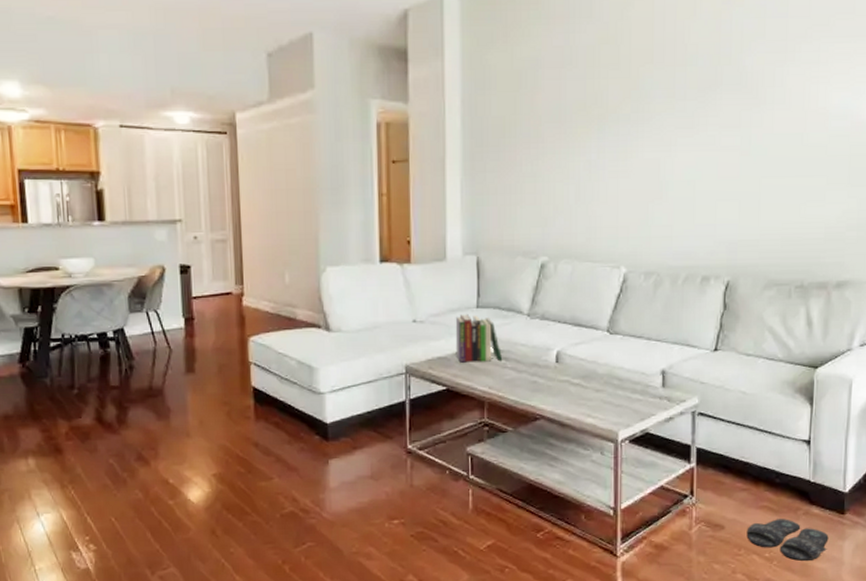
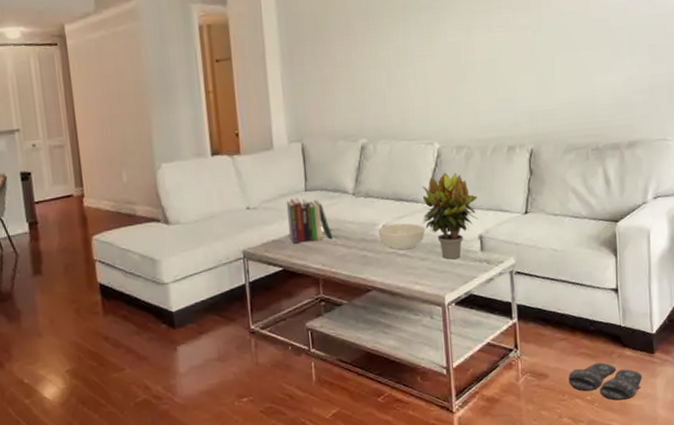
bowl: none [551,350,604,379] -> present [378,223,426,250]
potted plant: none [600,299,663,394] -> present [421,172,479,260]

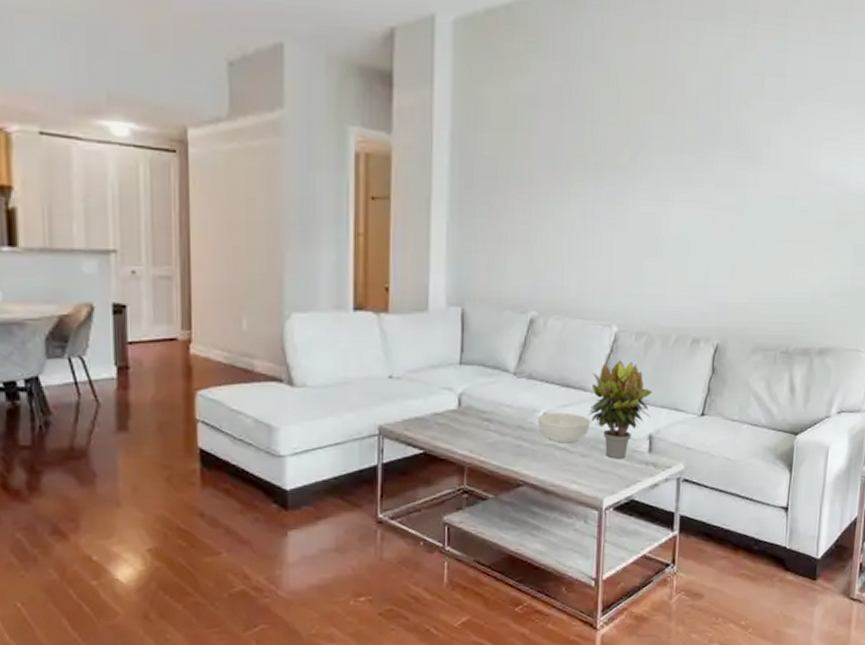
books: present [286,198,333,244] -> none [435,371,486,424]
slippers: present [568,362,642,401] -> none [724,586,801,628]

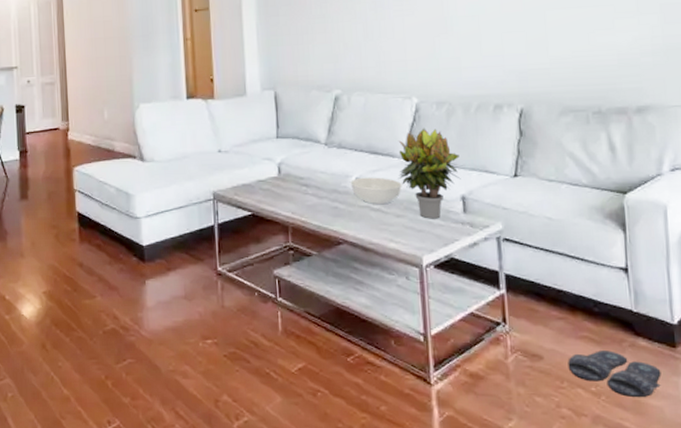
slippers: none [724,586,801,628] -> present [568,351,661,397]

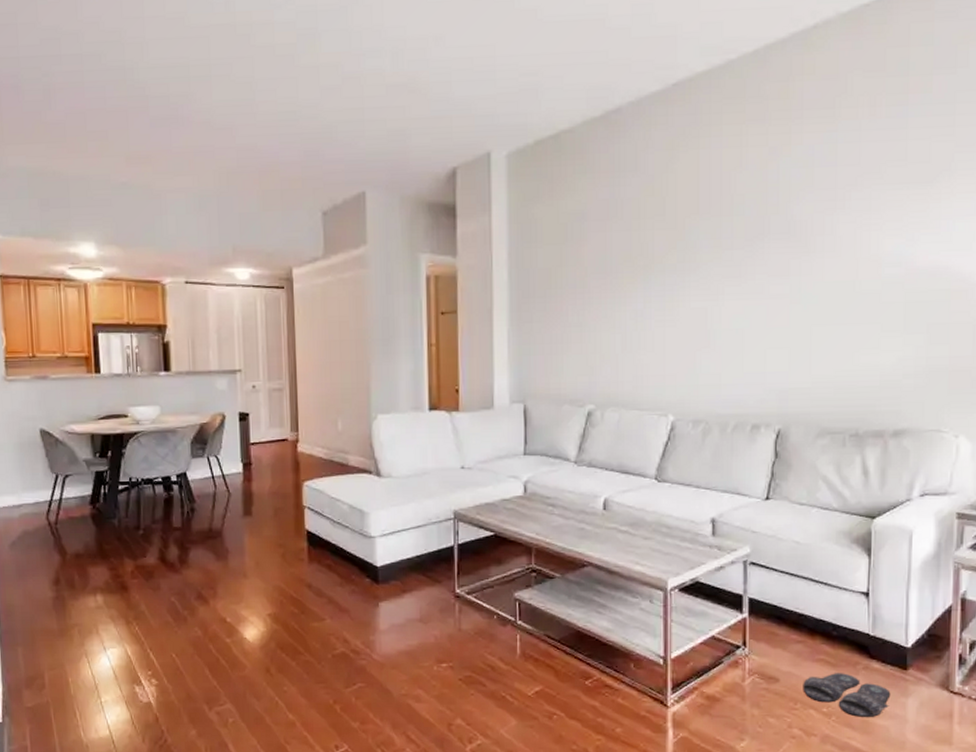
bowl: present [350,177,402,205] -> none [599,498,652,527]
potted plant: present [398,128,461,219] -> none [648,447,712,542]

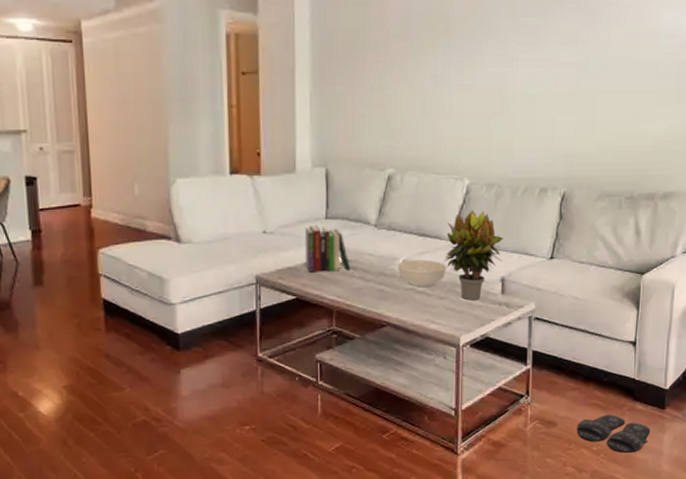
books: none [503,461,550,509] -> present [304,225,351,273]
bowl: none [599,498,652,527] -> present [397,259,447,287]
potted plant: none [648,447,712,542] -> present [443,210,503,301]

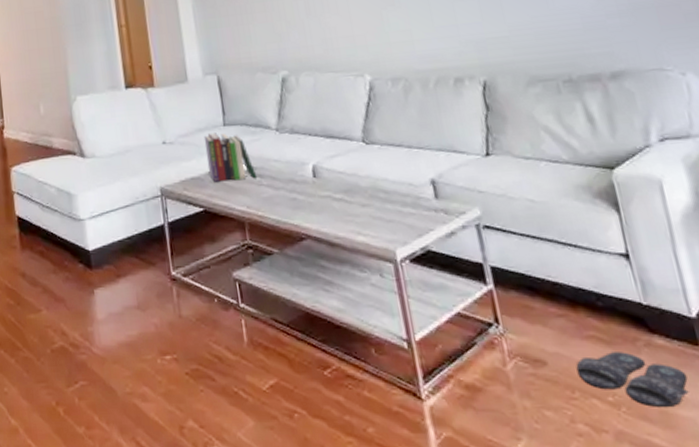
bowl: present [397,259,447,287] -> none [307,163,365,194]
potted plant: present [443,210,503,301] -> none [354,107,428,208]

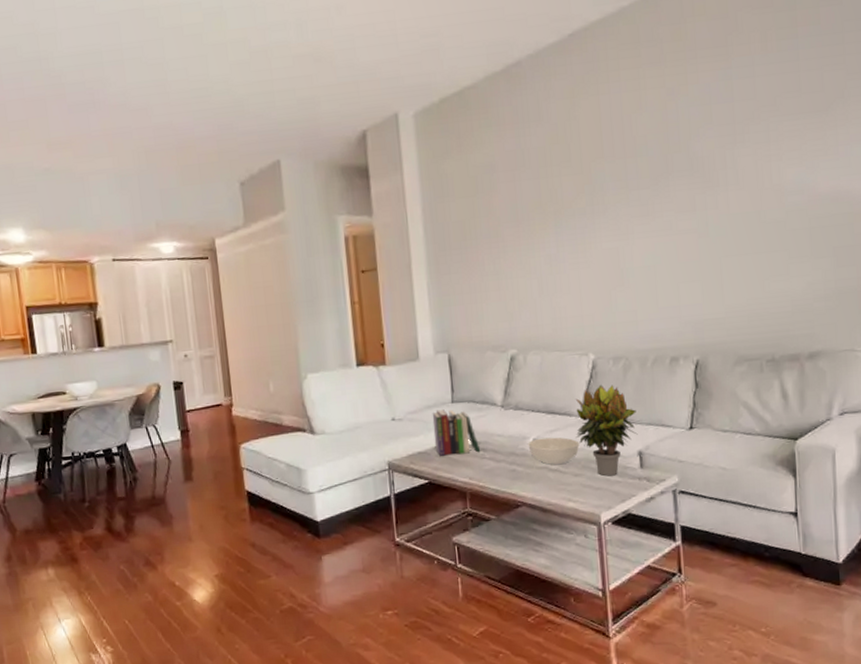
bowl: none [307,163,365,194] -> present [528,437,580,465]
potted plant: none [354,107,428,208] -> present [575,384,638,477]
slippers: present [576,352,689,407] -> none [740,592,826,635]

